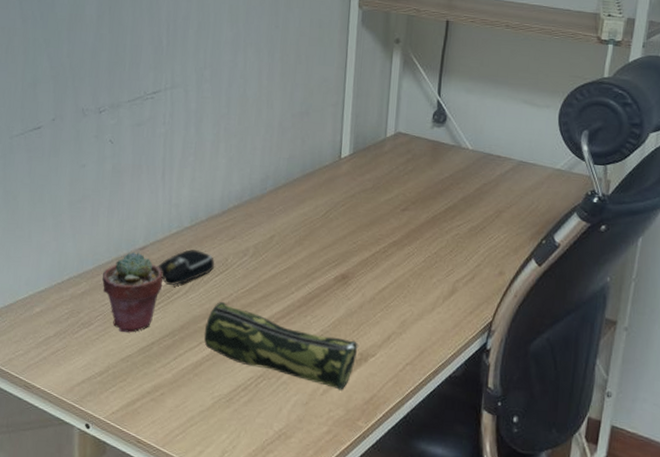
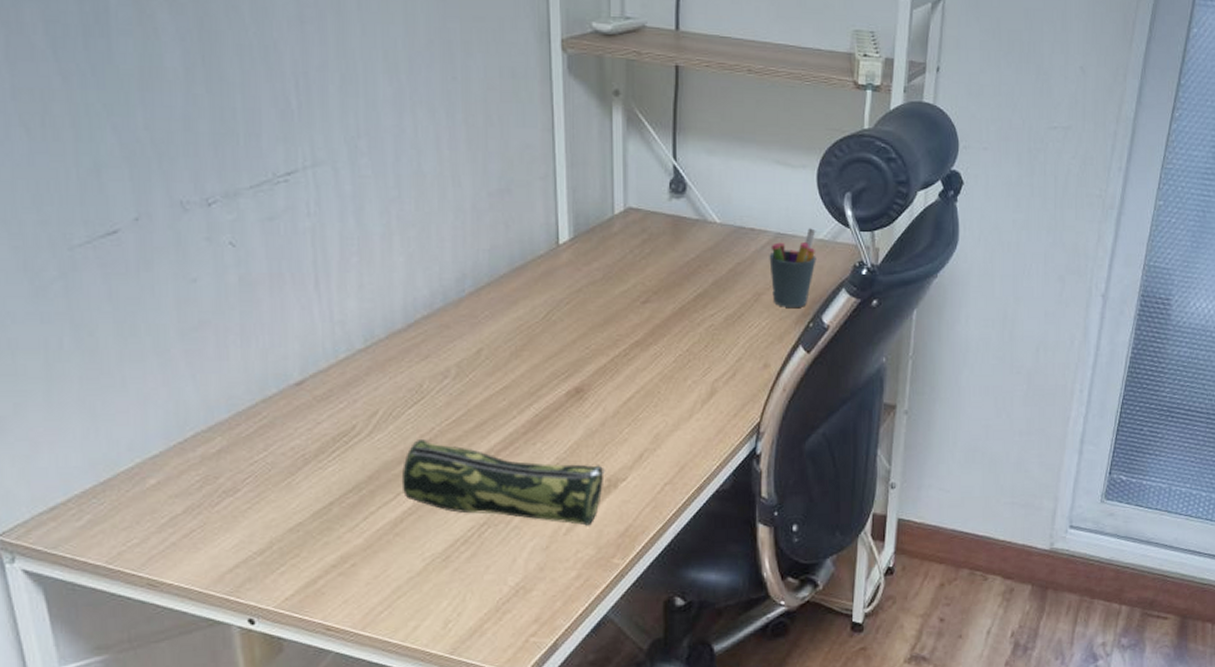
potted succulent: present [102,252,163,333] -> none [246,388,336,495]
computer mouse: present [157,249,215,285] -> none [323,378,406,426]
pen holder: none [511,159,555,226] -> present [769,228,816,307]

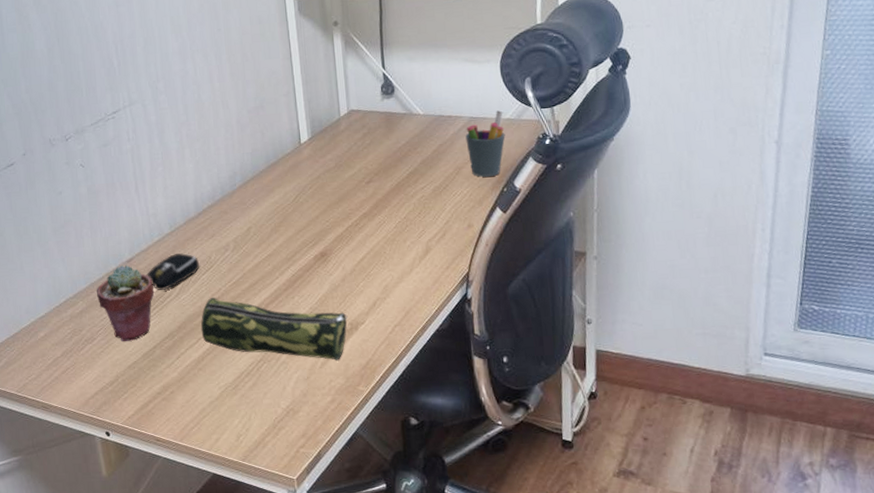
potted succulent: none [246,388,336,495] -> present [97,264,155,341]
computer mouse: none [323,378,406,426] -> present [146,253,200,290]

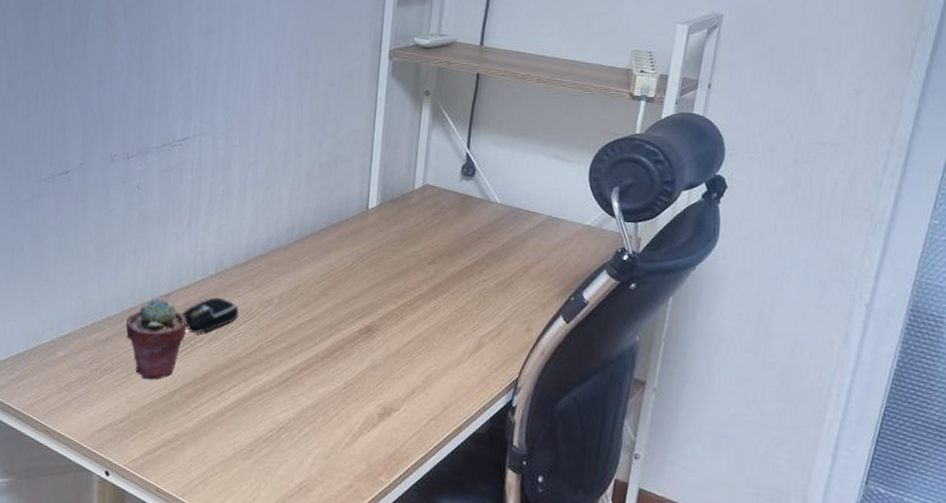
pencil case: present [200,297,348,361] -> none [226,350,383,444]
pen holder: present [465,110,506,177] -> none [539,215,584,282]

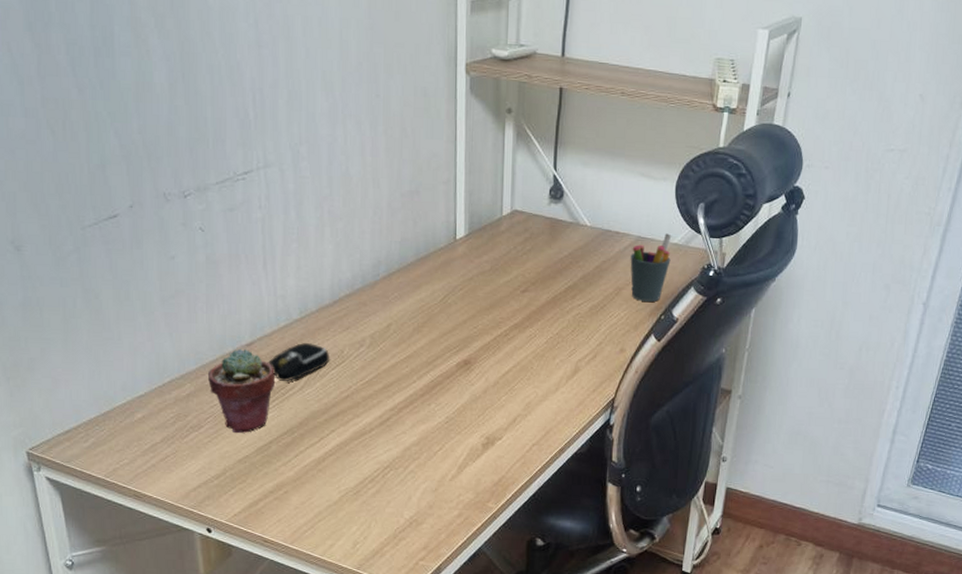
pen holder: none [539,215,584,282] -> present [630,233,672,302]

